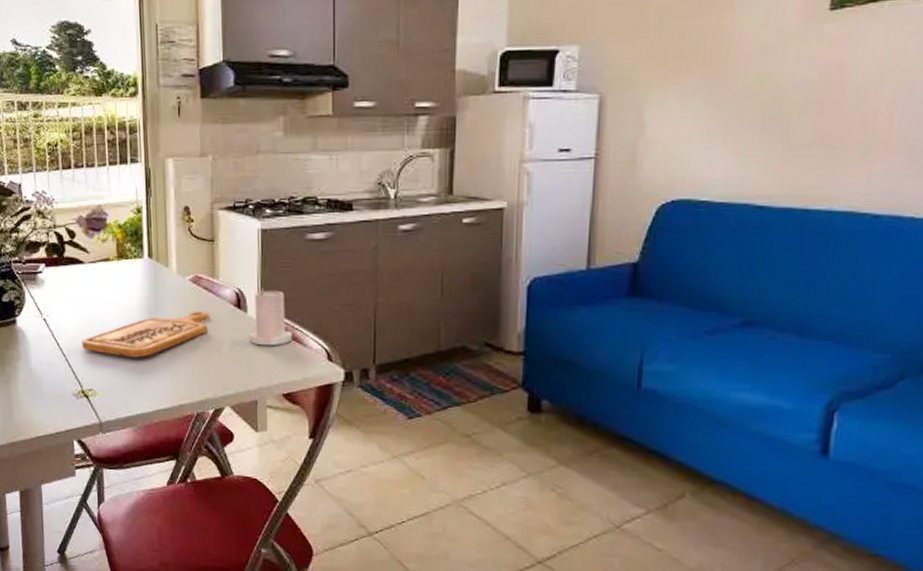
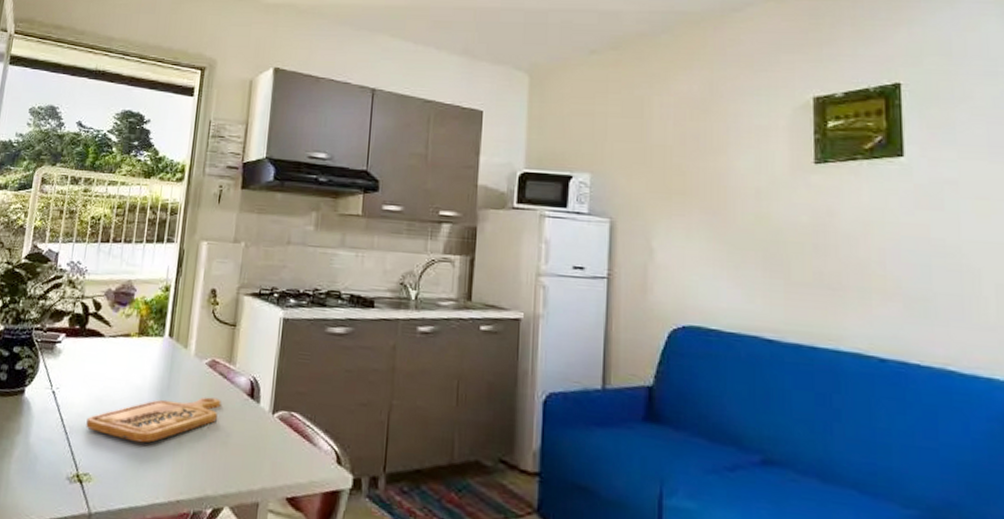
candle: present [248,287,293,346] -> none [257,377,304,442]

